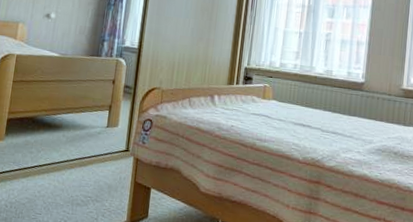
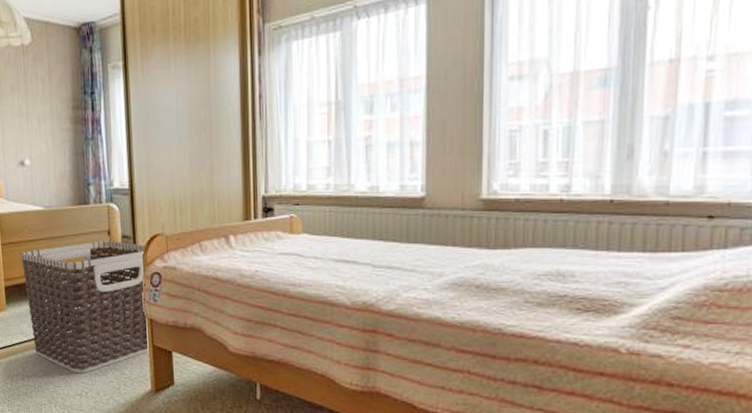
clothes hamper: none [24,88,144,203] -> present [20,241,150,374]

